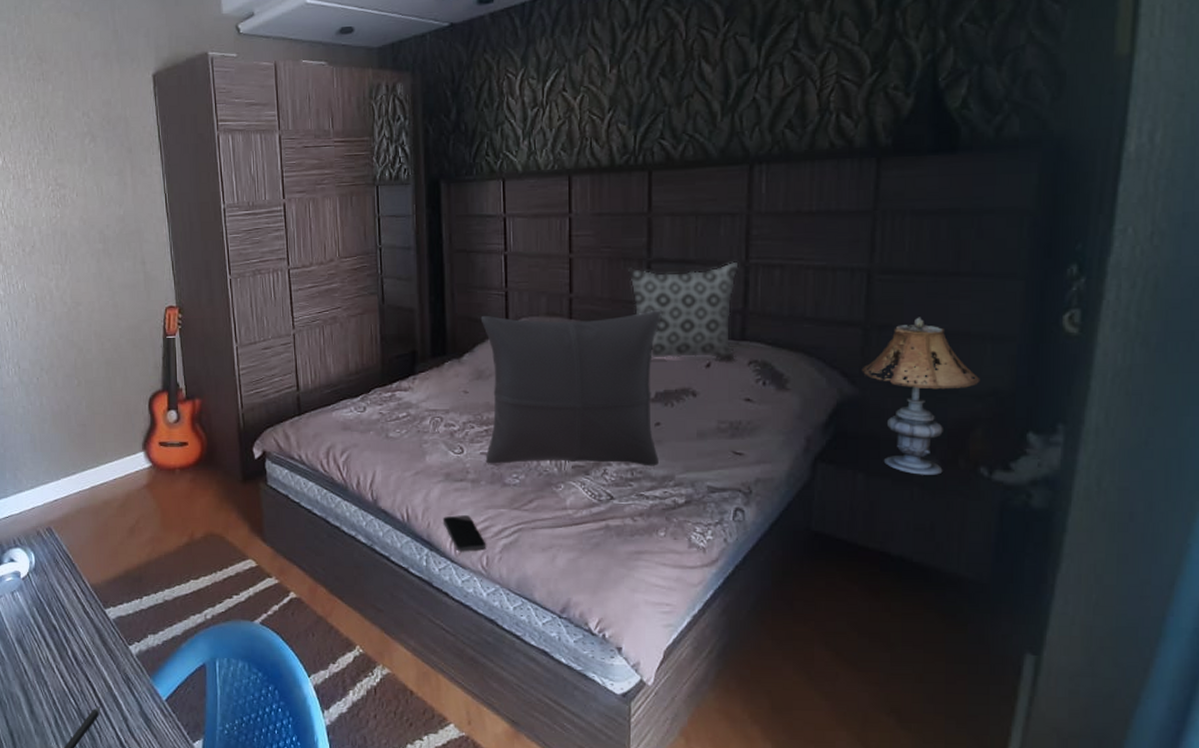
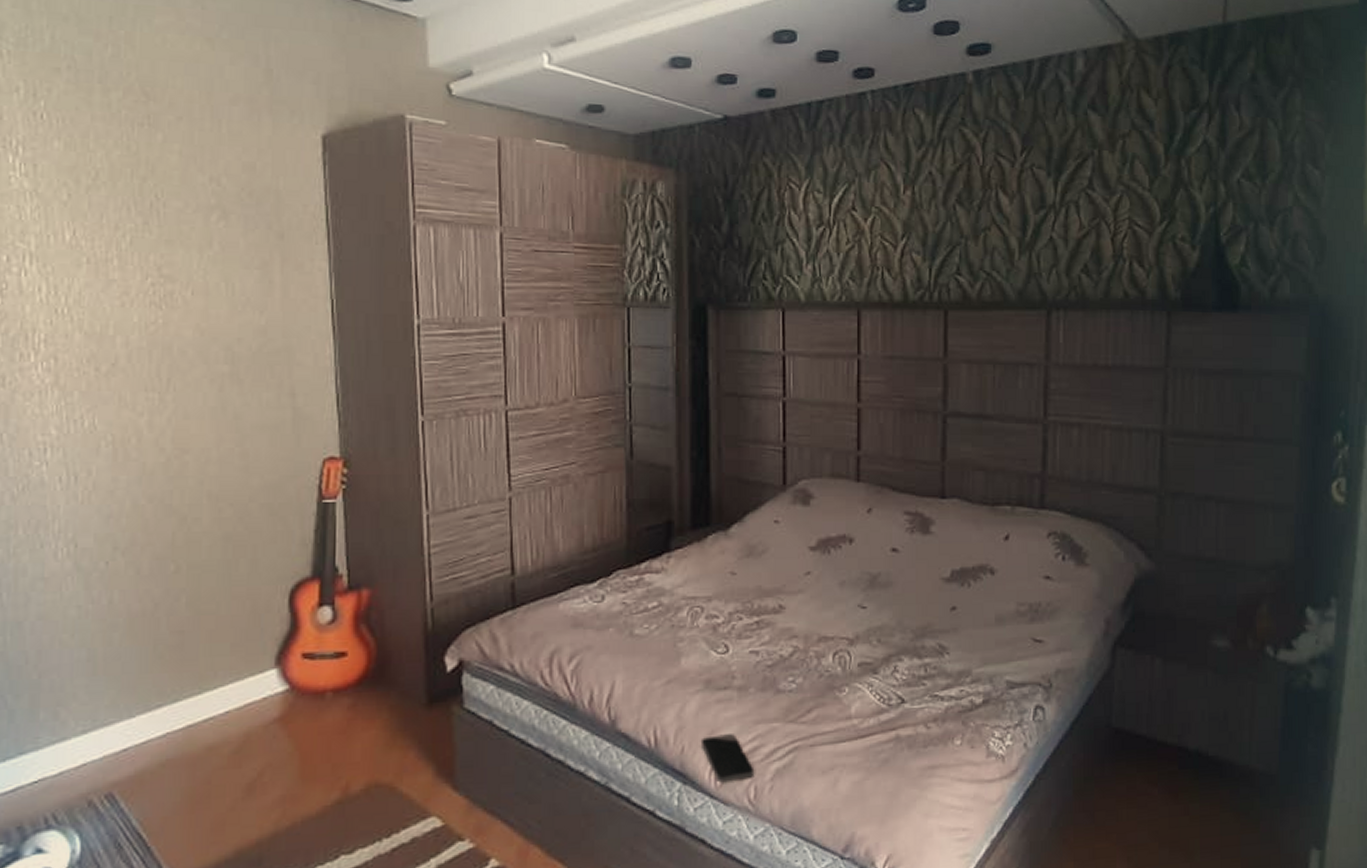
pillow: present [480,309,662,466] -> none [753,471,958,666]
pillow: present [628,261,739,360] -> none [922,418,1037,531]
table lamp: present [861,317,1002,487] -> none [1157,484,1286,667]

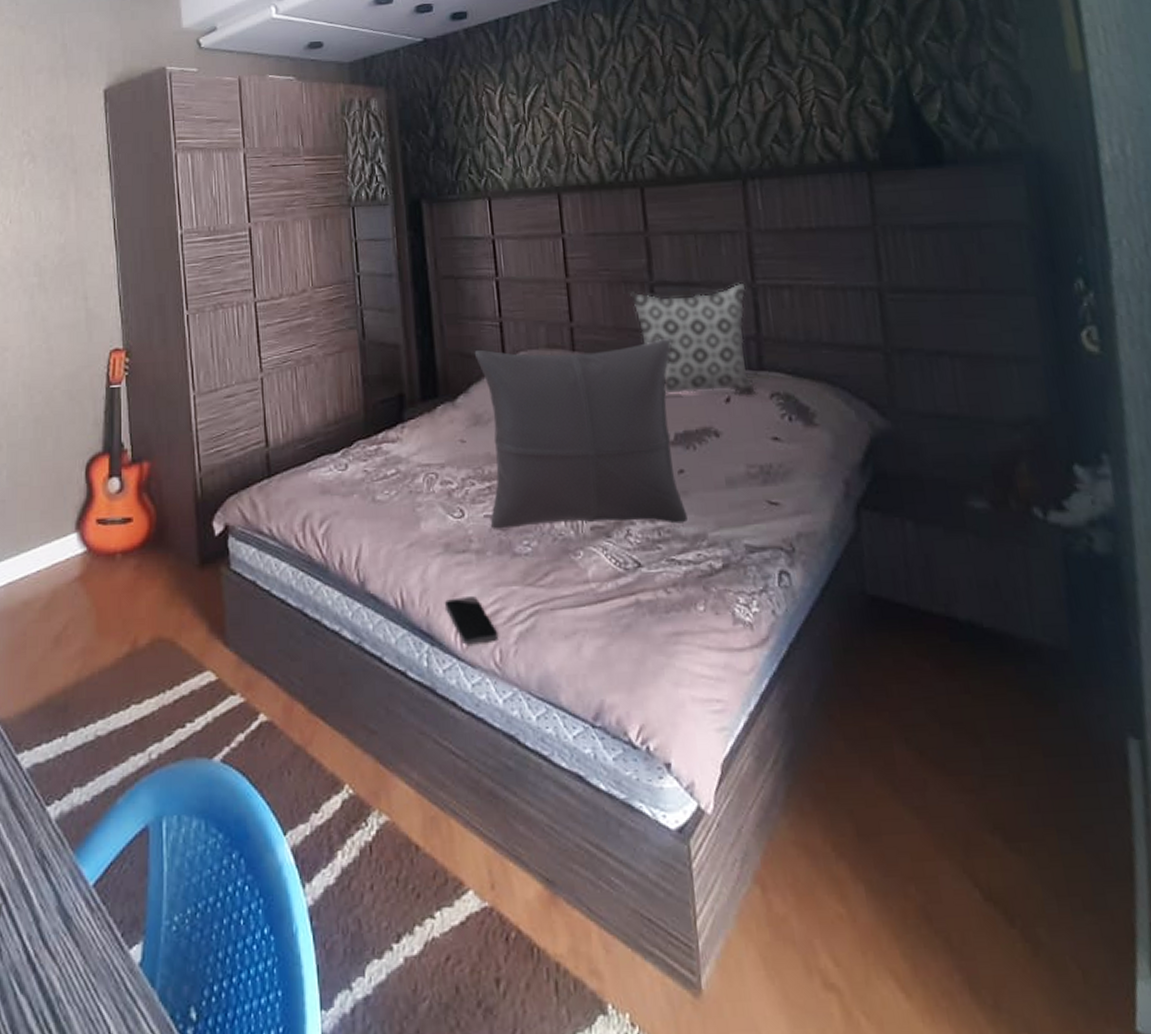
pillow: none [753,471,958,666] -> present [474,337,688,530]
pillow: none [922,418,1037,531] -> present [630,283,755,394]

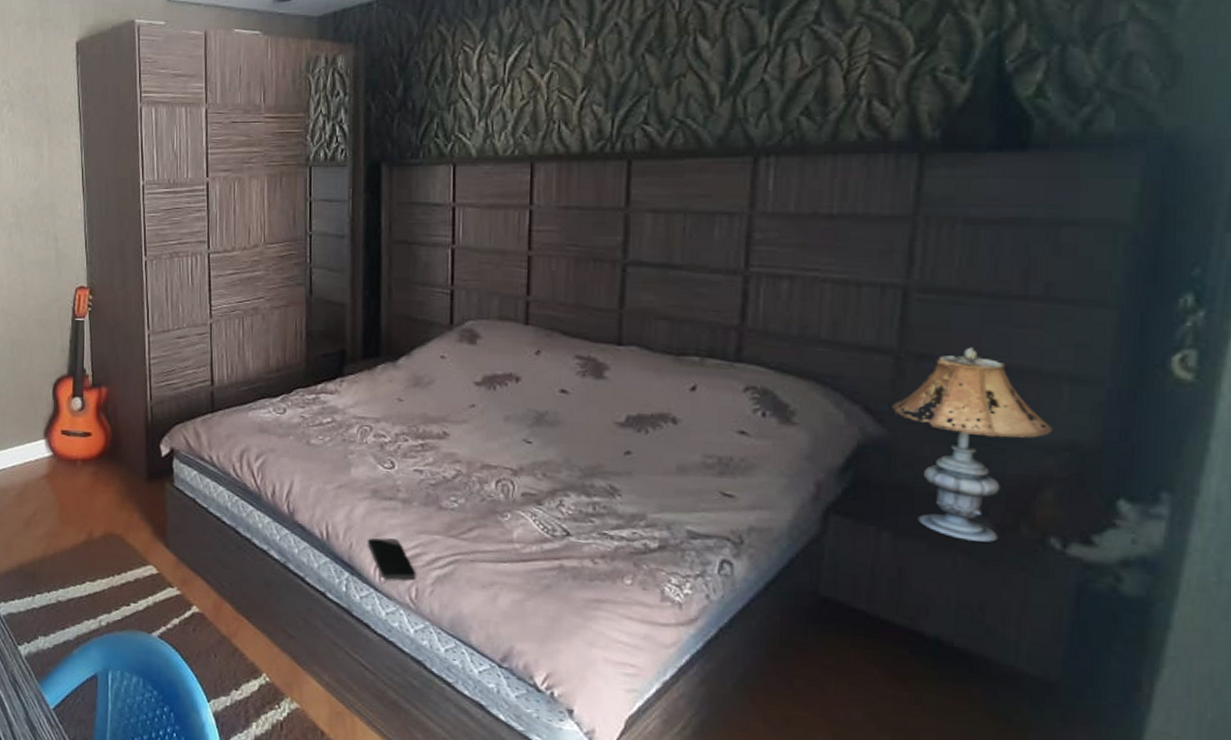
pillow: present [474,337,688,530] -> none [419,315,637,502]
pillow: present [630,283,755,394] -> none [598,268,736,384]
table lamp: none [890,338,1060,530] -> present [891,347,1080,564]

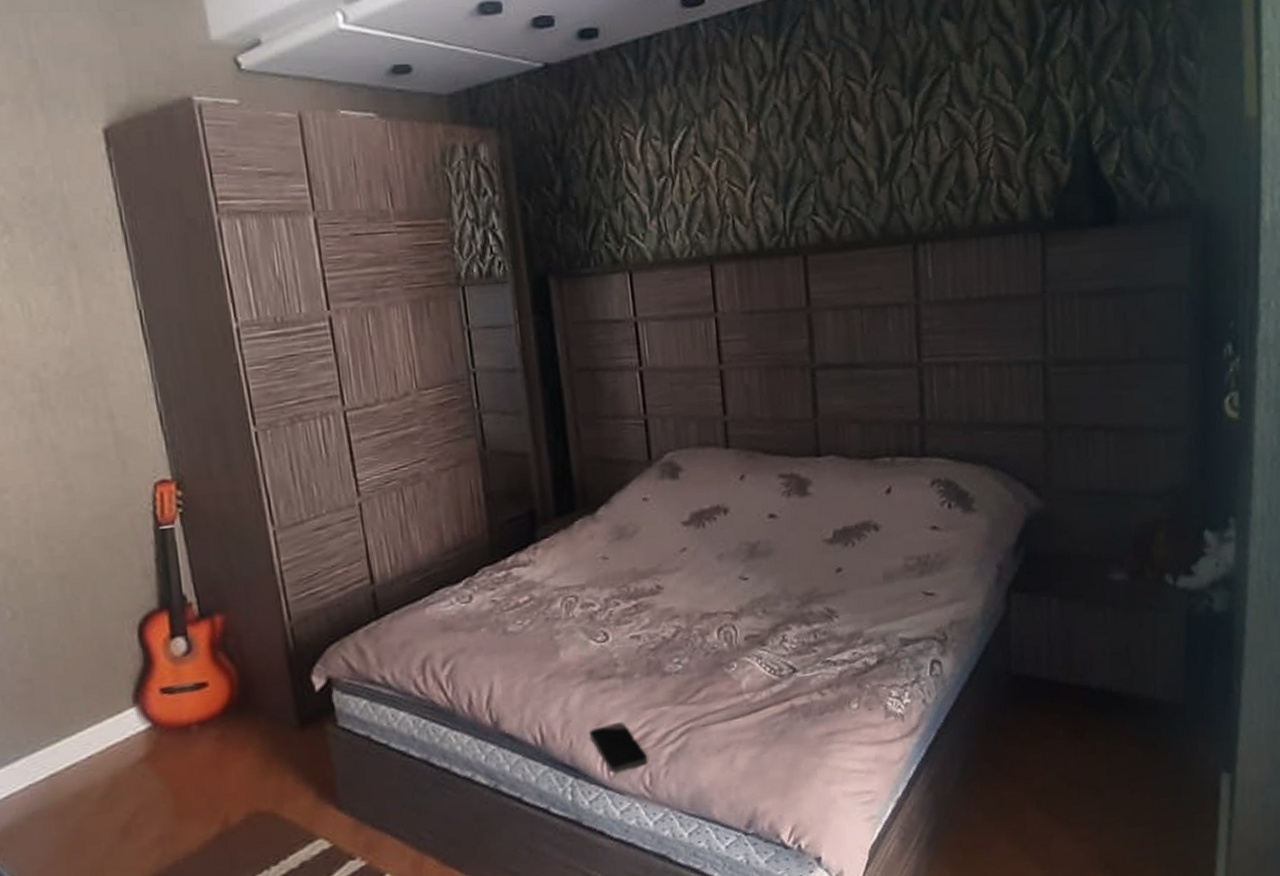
table lamp: present [891,347,1080,564] -> none [1046,412,1186,594]

